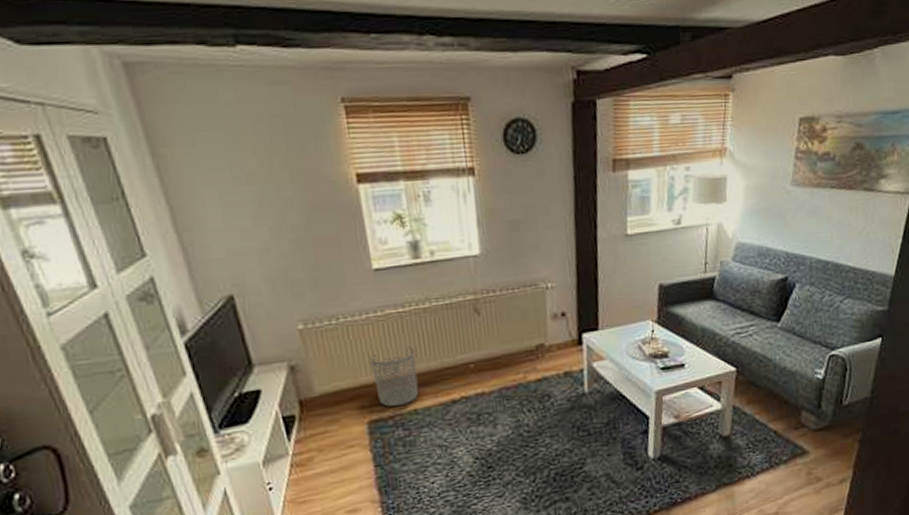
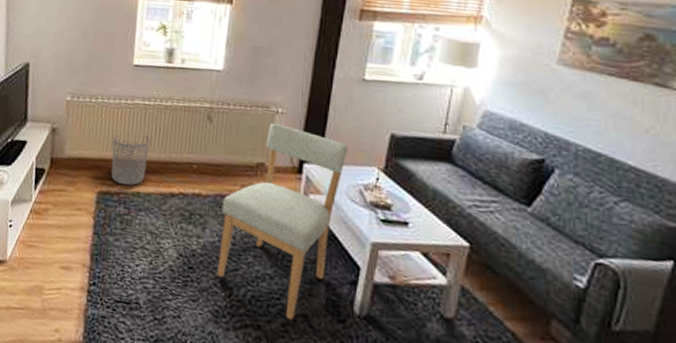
chair: none [508,299,623,483] -> present [217,122,349,321]

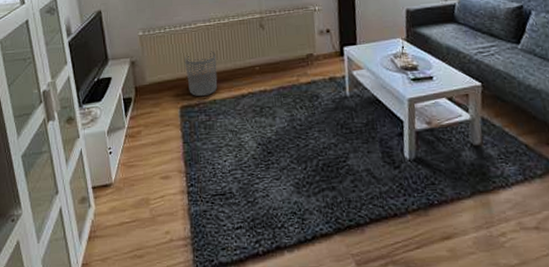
chair: present [217,122,349,321] -> none [285,19,377,177]

